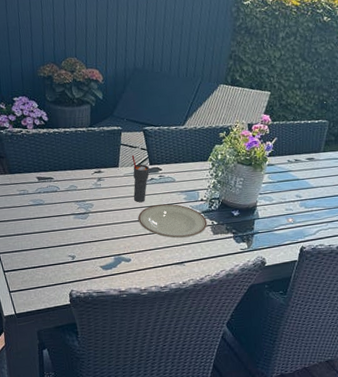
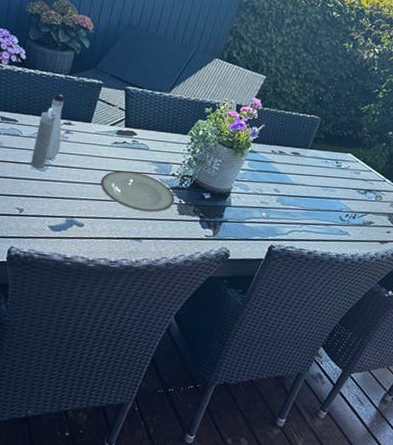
water bottle: none [72,146,96,218] -> present [31,94,65,169]
cup: present [131,154,150,203] -> none [100,112,124,166]

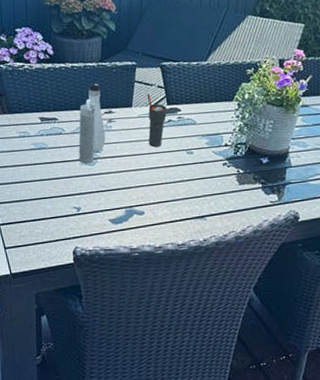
cup: none [100,112,124,166] -> present [147,93,168,148]
plate: present [100,170,175,213] -> none [152,149,232,189]

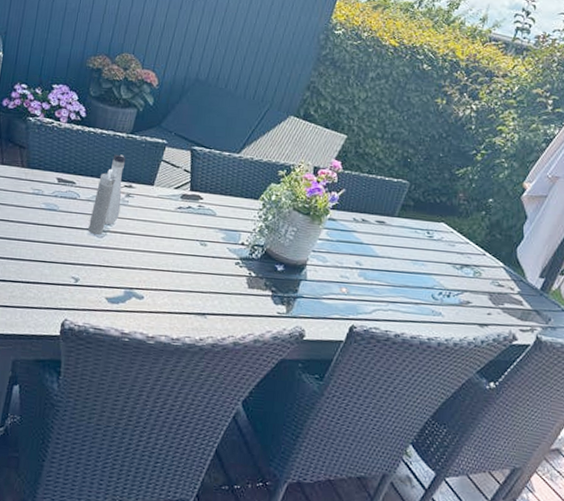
cup: present [147,93,168,148] -> none [162,175,190,233]

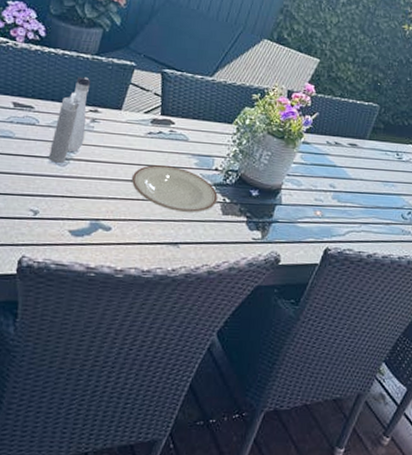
plate: none [162,238,244,286] -> present [131,164,218,213]

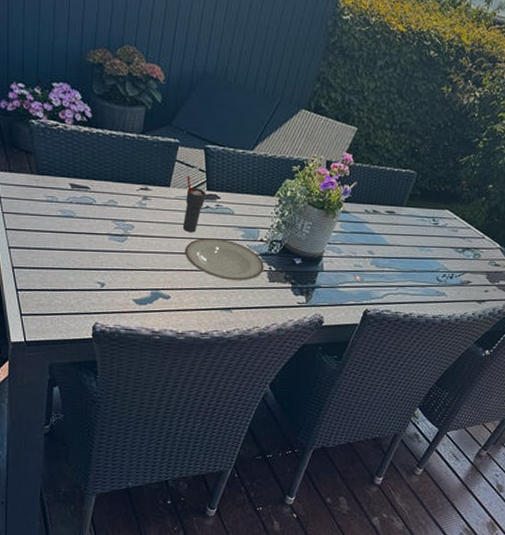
water bottle: present [49,76,91,164] -> none [108,156,139,240]
cup: none [131,98,160,159] -> present [182,175,206,233]

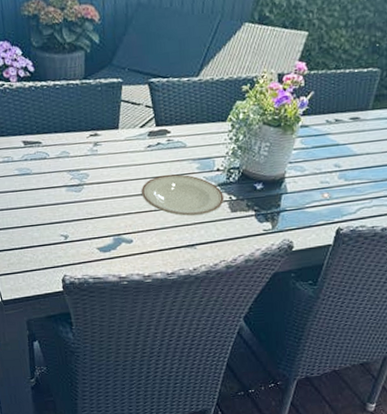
cup: present [182,175,206,233] -> none [134,113,156,173]

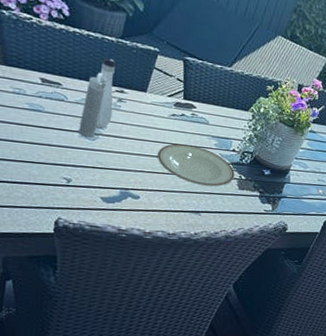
water bottle: none [63,103,92,191] -> present [79,58,117,138]

